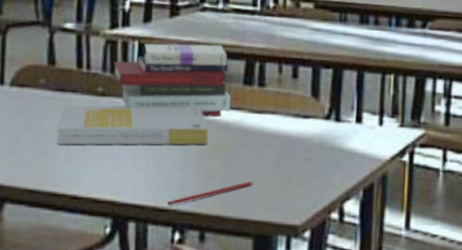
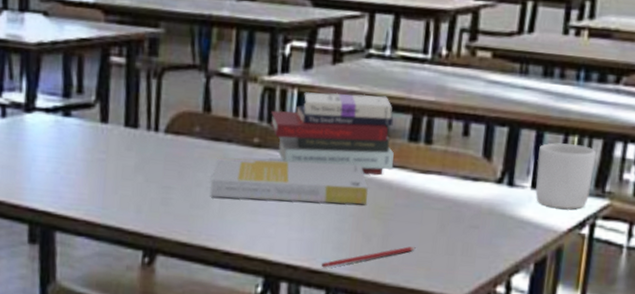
mug: none [359,81,410,139] -> present [535,142,596,209]

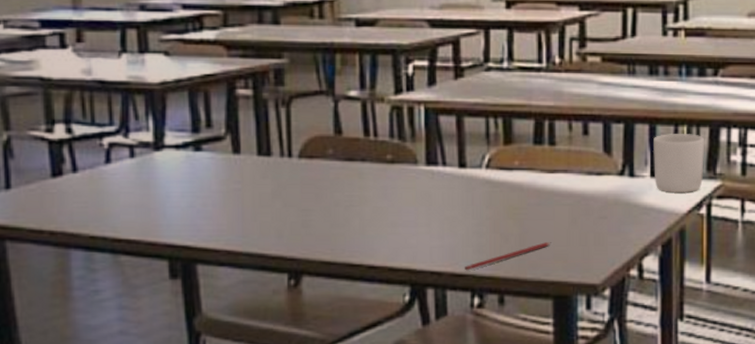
book: present [210,157,369,205] -> none [348,171,502,215]
books: present [270,92,395,175] -> none [401,104,522,179]

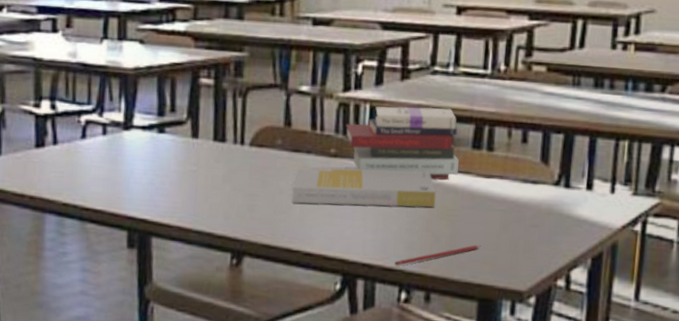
book: none [348,171,502,215] -> present [291,167,436,208]
books: none [401,104,522,179] -> present [345,106,460,180]
mug: present [653,134,704,192] -> none [590,147,645,208]

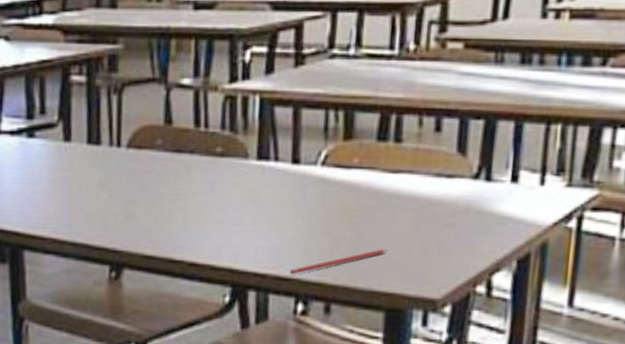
book: present [291,167,436,208] -> none [174,168,336,210]
books: present [345,106,460,180] -> none [232,95,363,178]

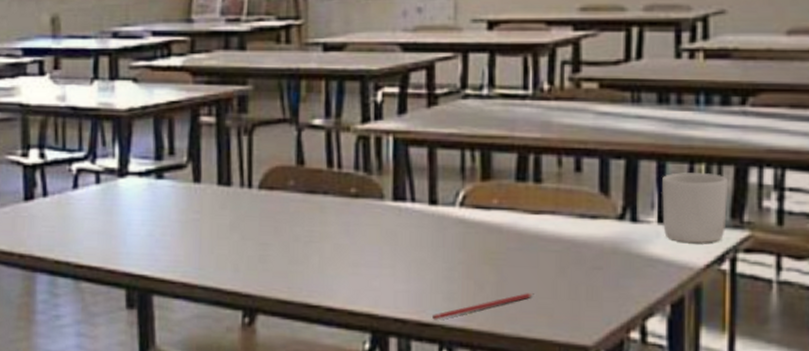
mug: none [515,133,582,202] -> present [662,172,728,243]

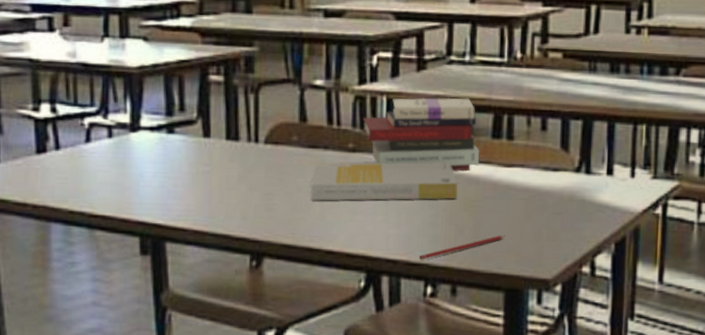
book: none [308,208,477,252] -> present [310,162,458,201]
books: none [366,135,502,219] -> present [363,97,480,171]
mug: present [662,172,728,243] -> none [610,132,663,192]

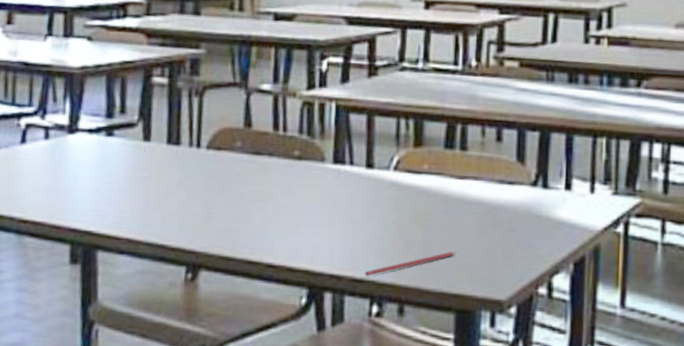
book: present [310,162,458,201] -> none [252,171,408,212]
books: present [363,97,480,171] -> none [310,104,432,182]

